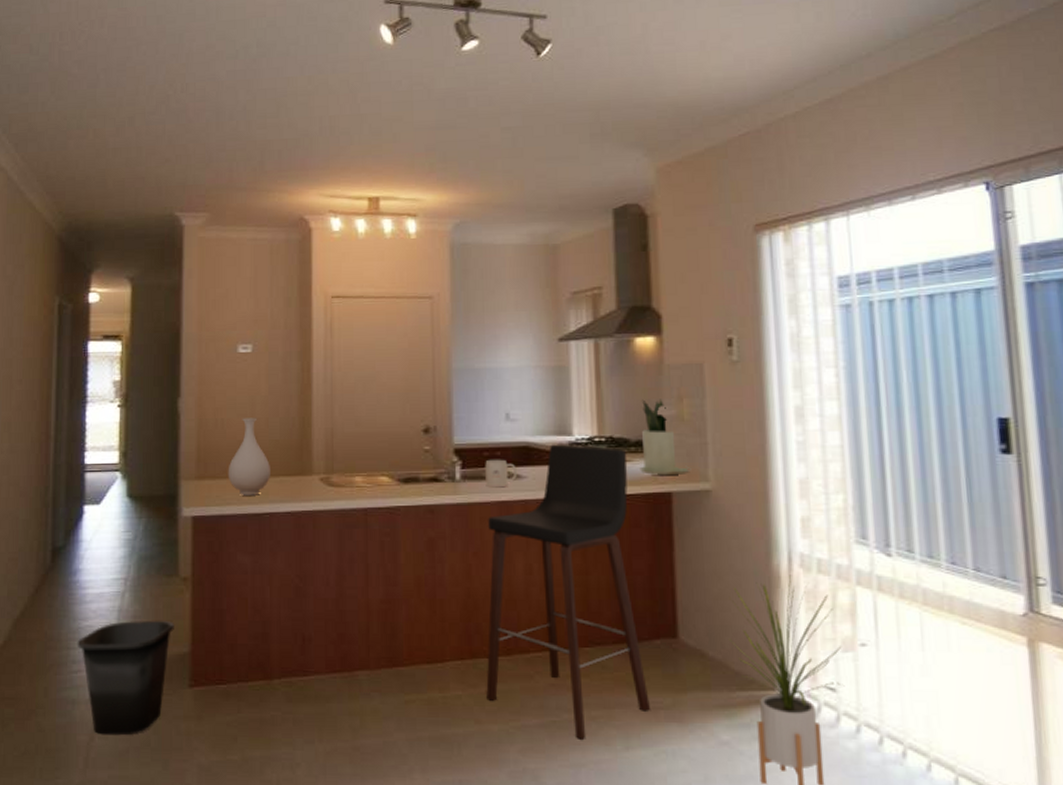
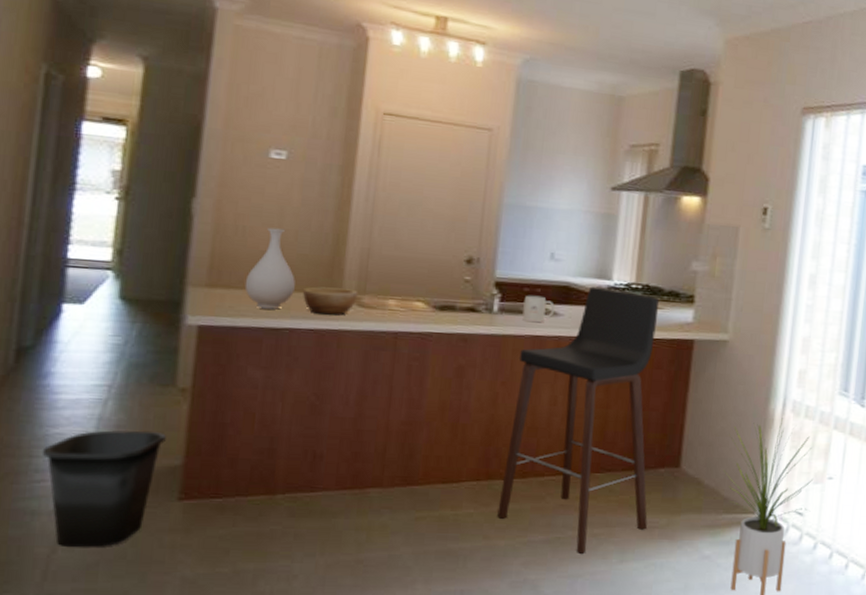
bowl: none [278,469,327,497] -> present [303,286,358,315]
planter: present [640,399,692,476] -> none [669,253,714,326]

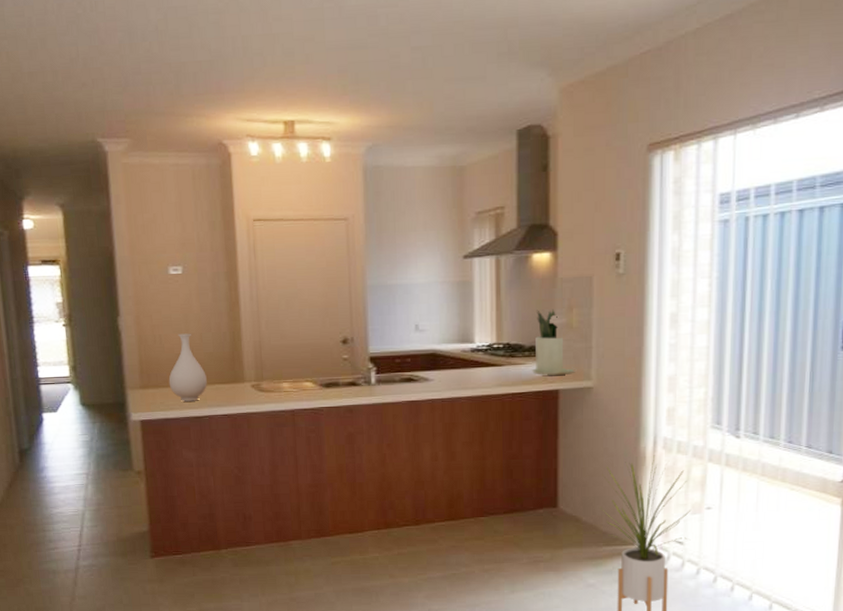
waste bin: present [42,430,166,547] -> none [51,507,134,595]
bowl: present [303,286,358,315] -> none [214,377,258,401]
bar stool: present [497,286,660,554] -> none [398,350,532,586]
mug: present [522,295,555,323] -> none [397,365,425,390]
planter: none [669,253,714,326] -> present [532,309,577,376]

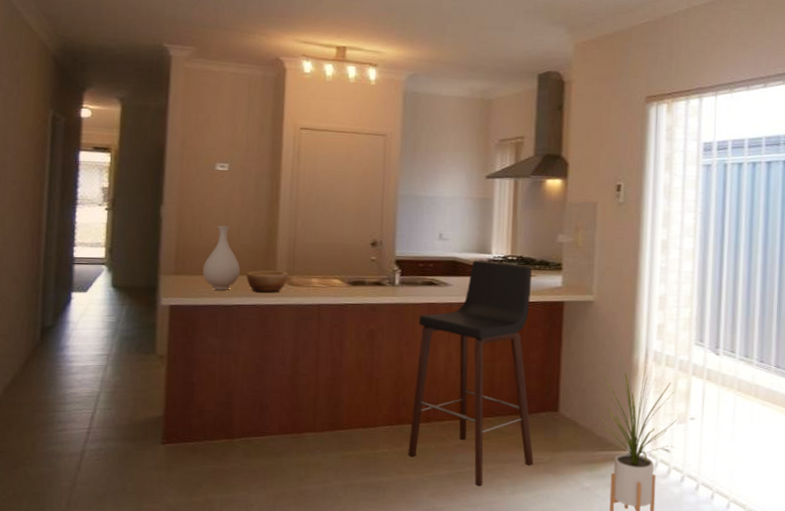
bowl: none [214,377,258,401] -> present [246,270,288,293]
bar stool: none [398,350,532,586] -> present [408,260,533,486]
planter: present [532,309,577,376] -> none [541,228,581,289]

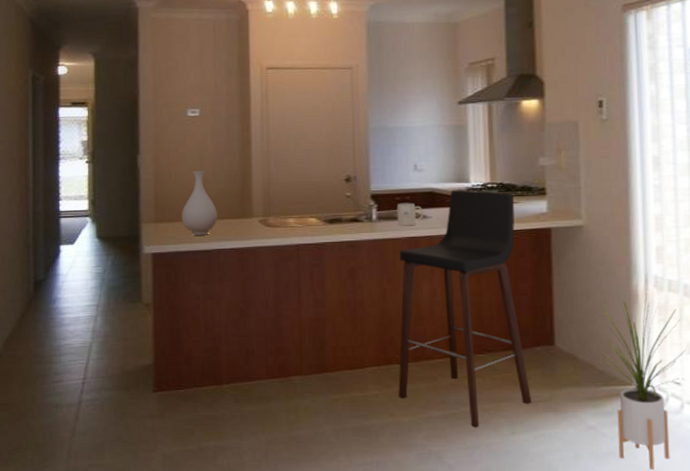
bowl: present [246,270,288,293] -> none [224,213,265,236]
mug: none [419,269,445,293] -> present [397,202,423,226]

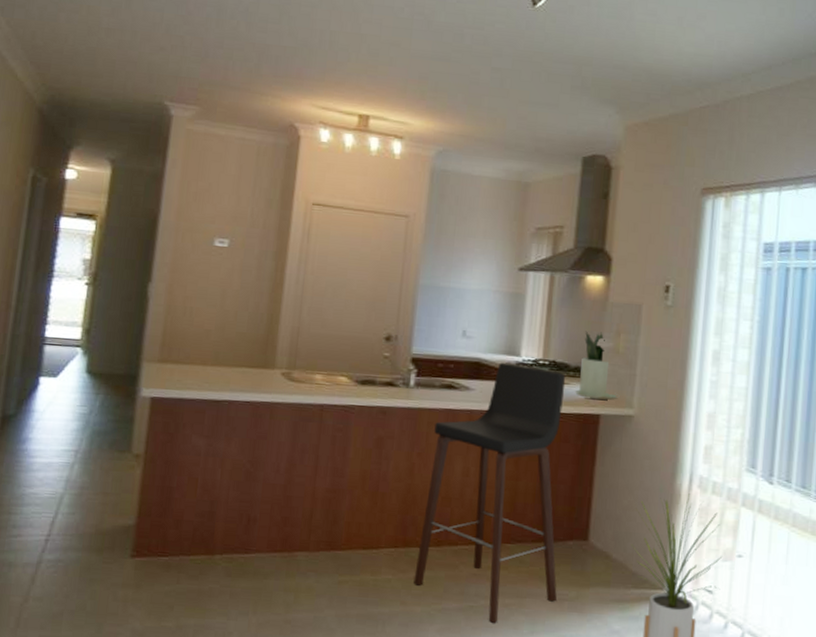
vase: present [181,170,217,235] -> none [191,308,234,383]
mug: present [397,202,423,226] -> none [436,370,467,397]
planter: none [525,151,567,215] -> present [575,331,620,401]

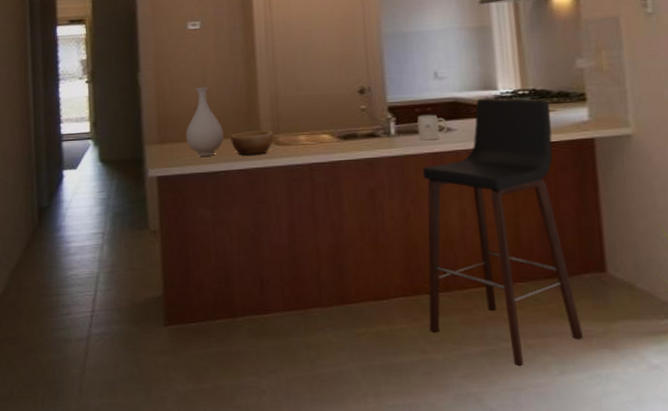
vase: none [191,308,234,383] -> present [185,87,224,156]
bowl: none [241,362,289,388] -> present [230,130,274,156]
mug: none [436,370,467,397] -> present [417,114,447,141]
planter: present [575,331,620,401] -> none [562,52,612,124]

